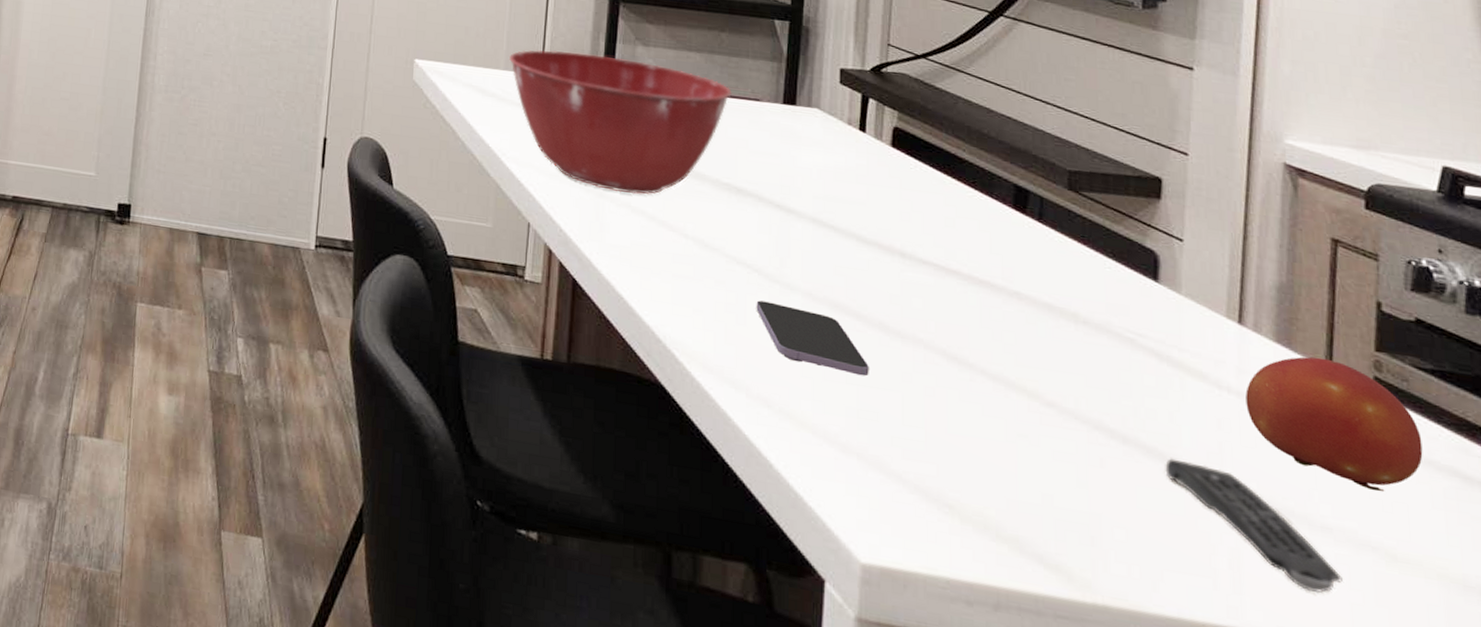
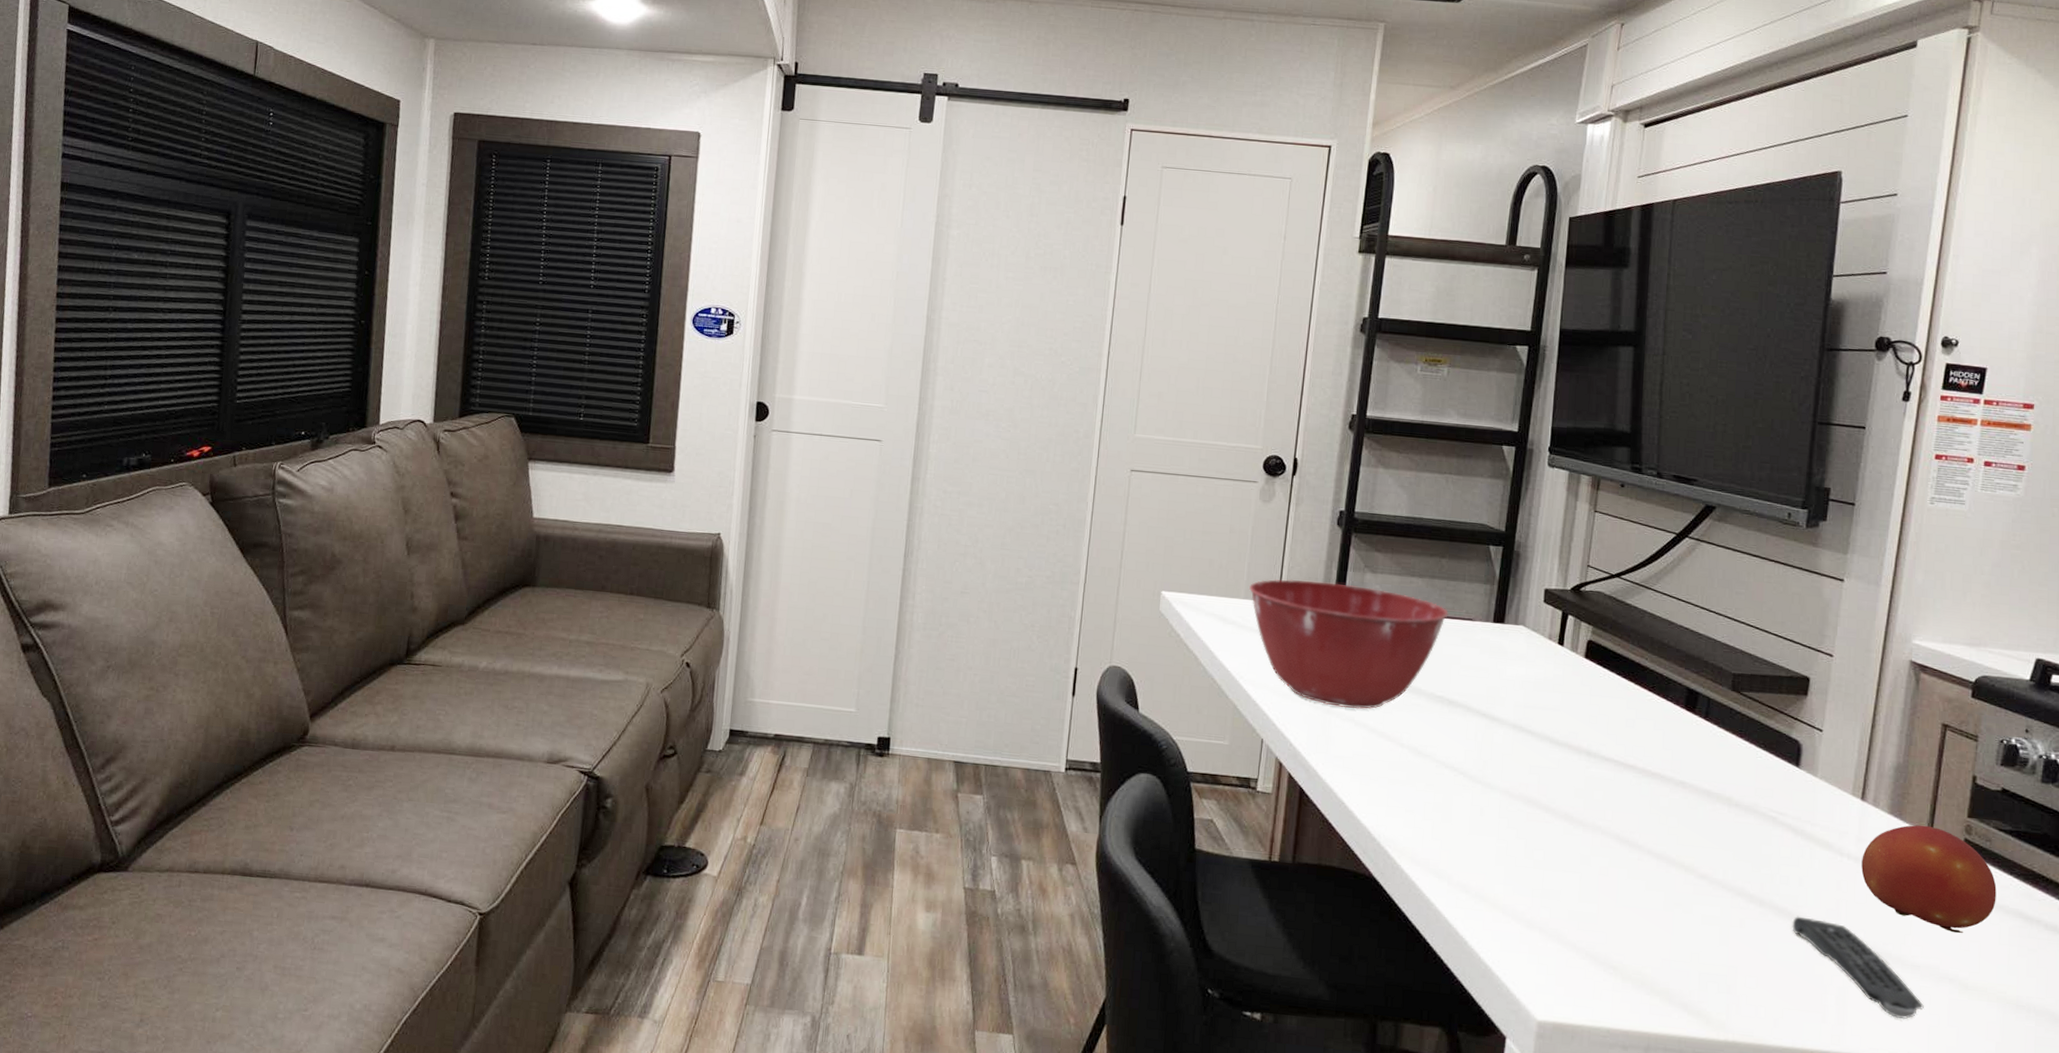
smartphone: present [756,300,869,377] -> none [1460,799,1554,861]

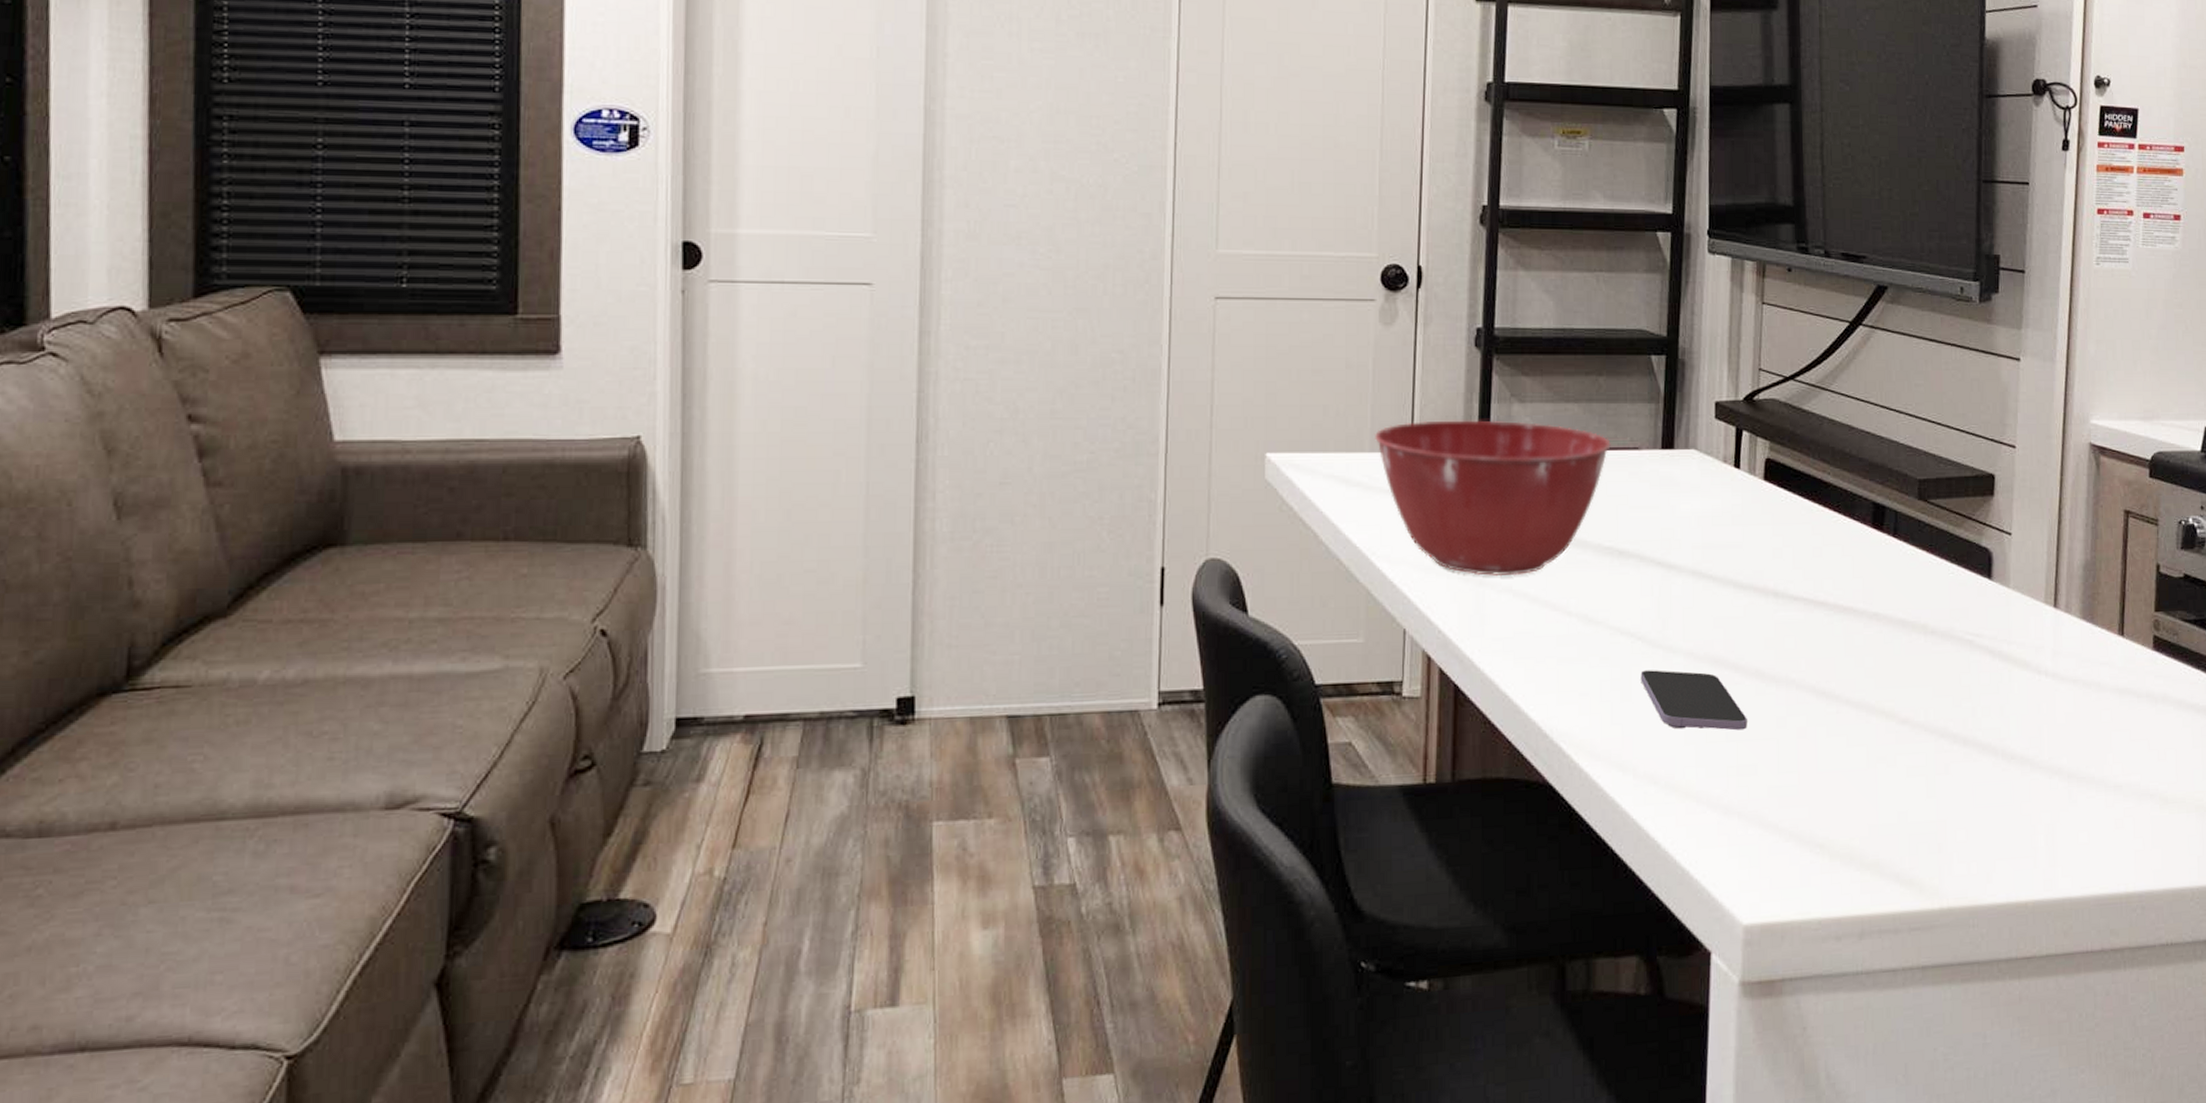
smartphone: none [1460,799,1554,861] -> present [1640,670,1747,731]
remote control: present [1792,916,1924,1020] -> none [1997,750,2129,849]
fruit: present [1861,825,1997,933] -> none [2059,626,2187,742]

